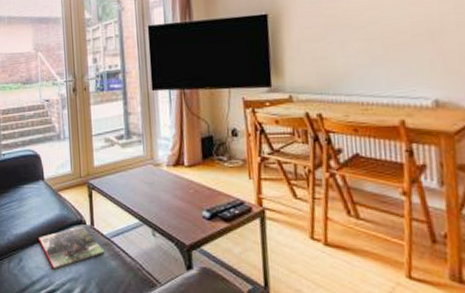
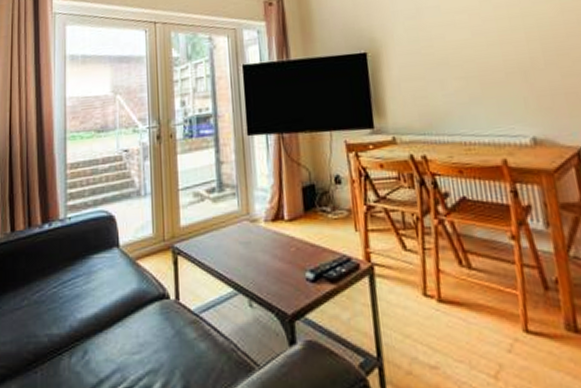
magazine: present [39,226,105,270] -> none [110,301,192,361]

